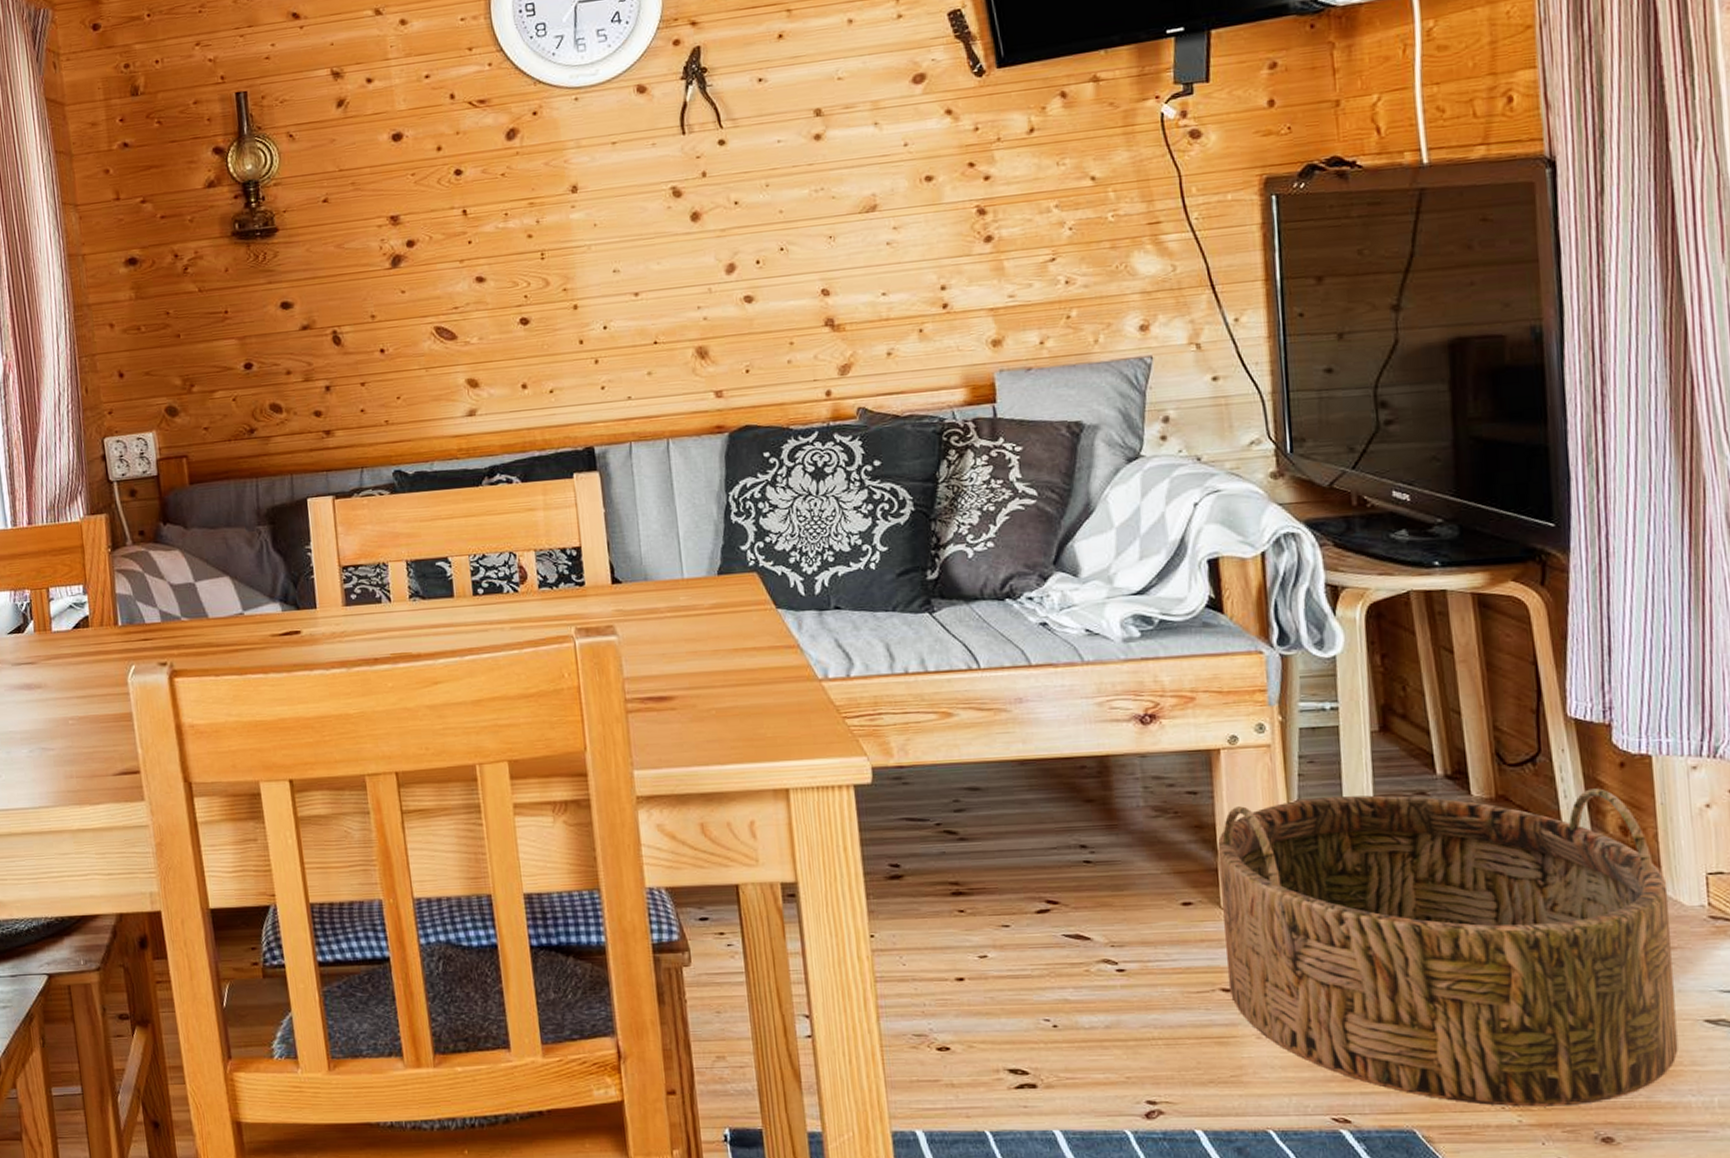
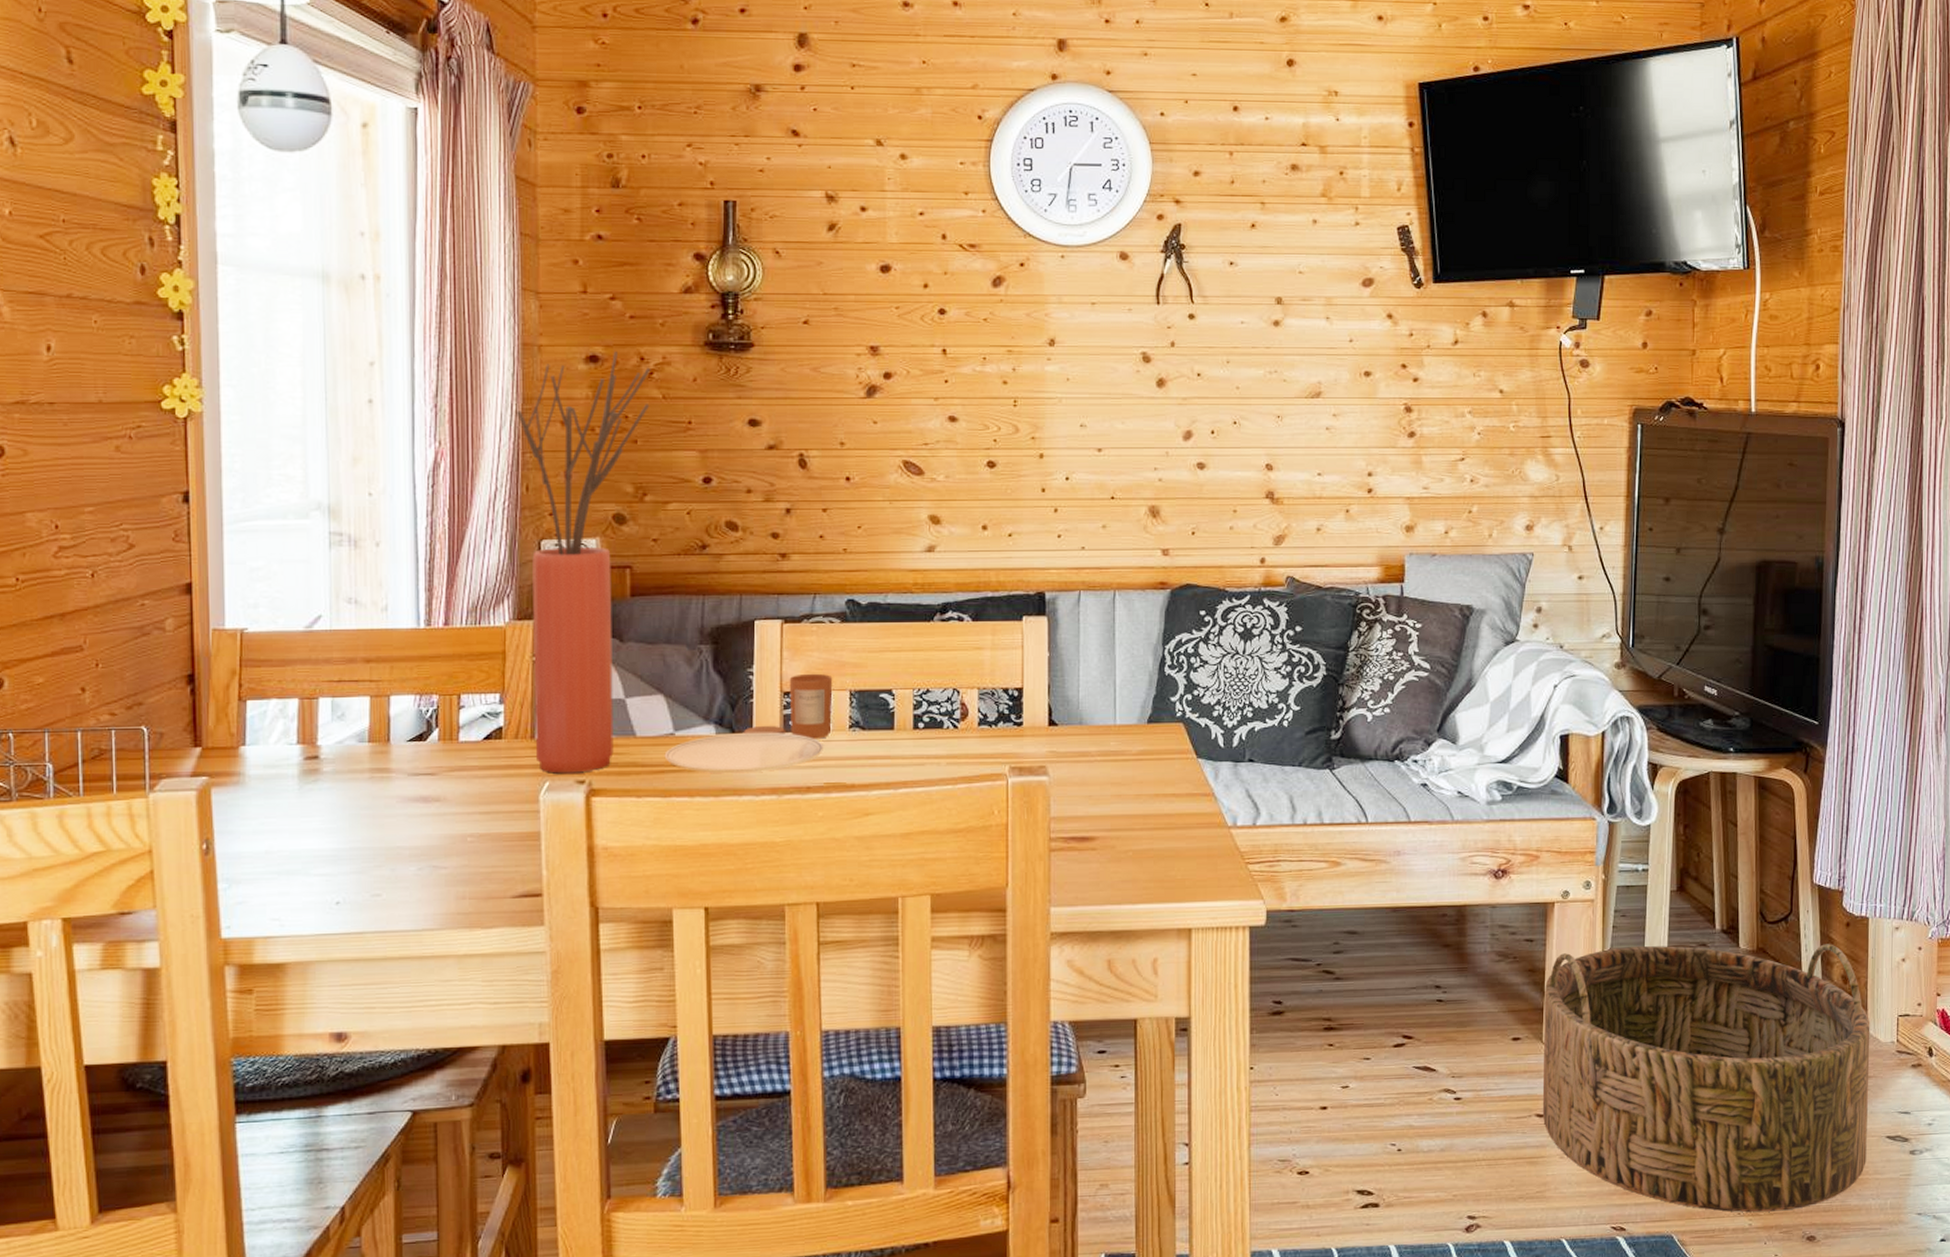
vase: none [69,252,190,657] -> present [515,351,651,774]
plate: none [236,606,387,650] -> present [664,732,823,774]
candle: none [307,546,392,611] -> present [743,673,833,739]

